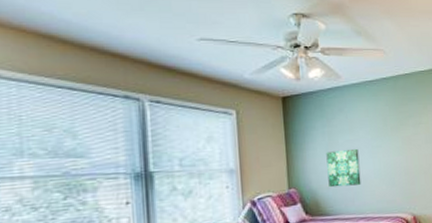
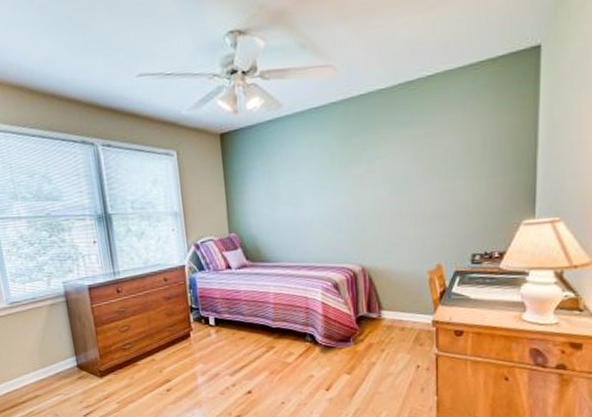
wall art: present [326,149,361,188] -> none [266,191,304,233]

